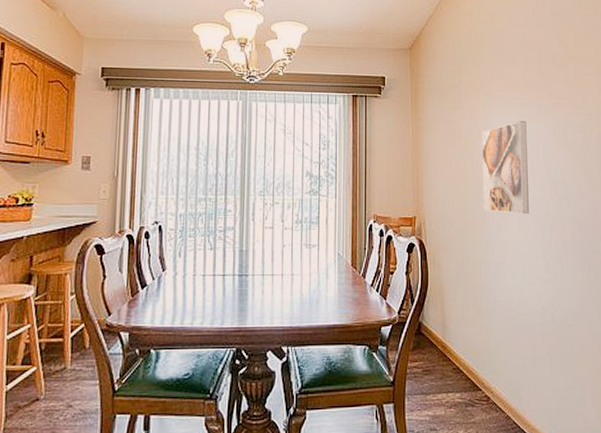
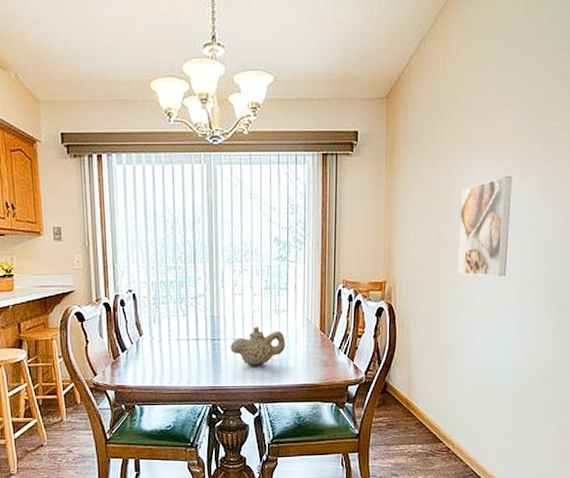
teapot: none [258,262,316,304] -> present [230,327,285,366]

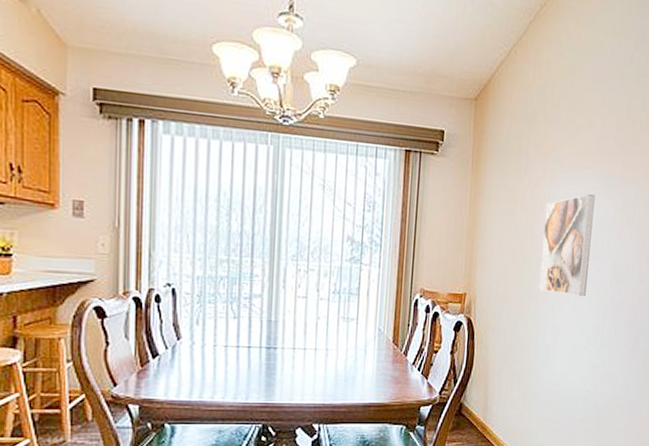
teapot: present [230,327,285,366] -> none [288,335,353,381]

